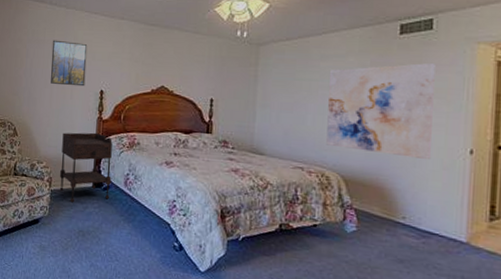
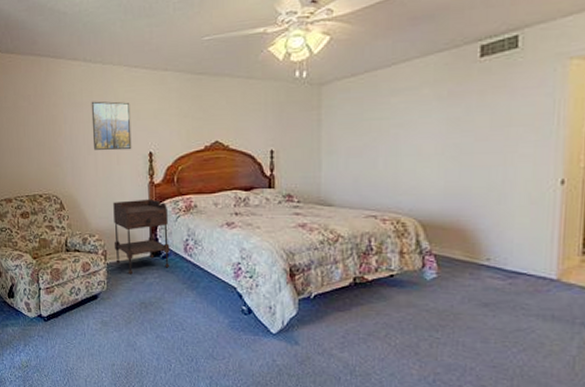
wall art: present [326,62,436,160] -> none [401,86,522,196]

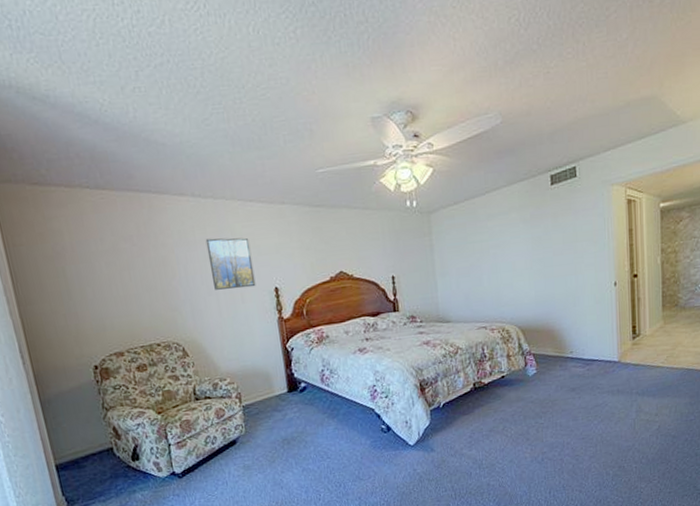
side table: present [113,199,170,275] -> none [242,334,308,414]

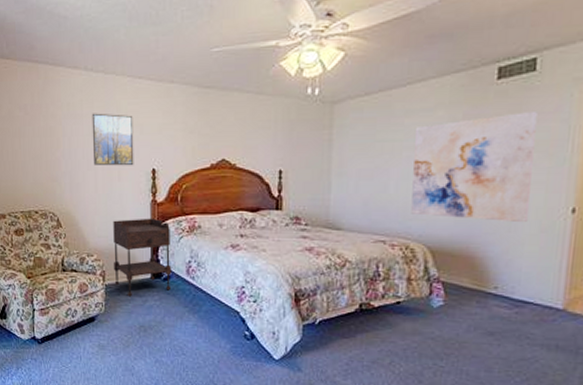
side table: none [242,334,308,414] -> present [113,218,172,297]
wall art: none [496,208,587,302] -> present [411,110,538,223]

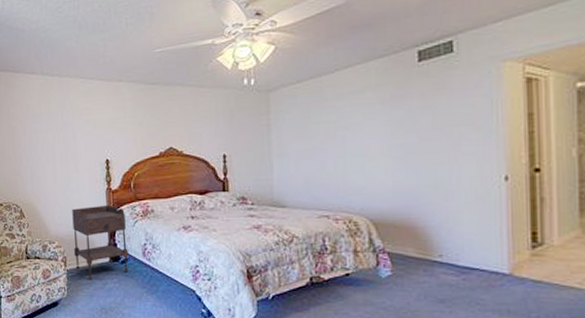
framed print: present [91,113,134,166] -> none [49,112,89,159]
wall art: present [411,110,538,223] -> none [346,87,464,193]

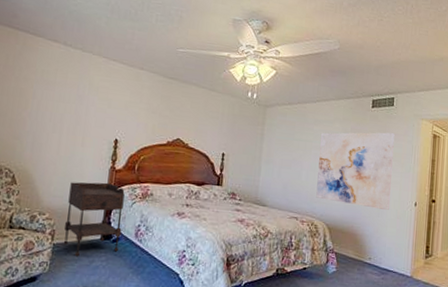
wall art: none [346,87,464,193] -> present [316,132,395,211]

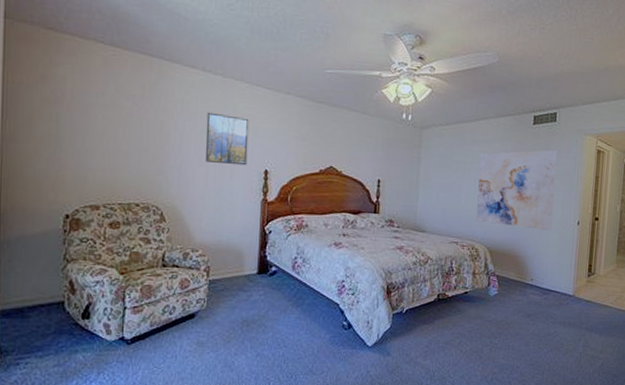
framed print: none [60,83,104,135] -> present [205,112,249,166]
side table: present [63,182,125,257] -> none [218,215,279,292]

